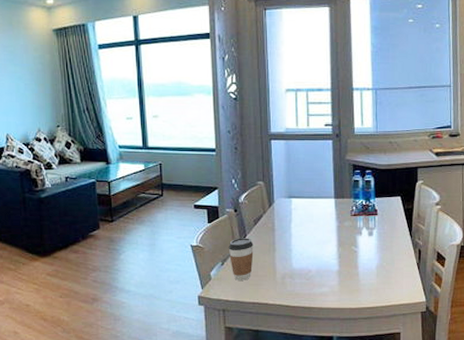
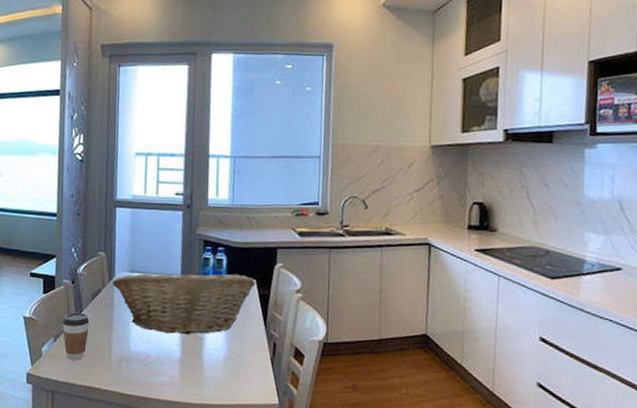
fruit basket: none [272,192,400,249] -> present [112,269,256,335]

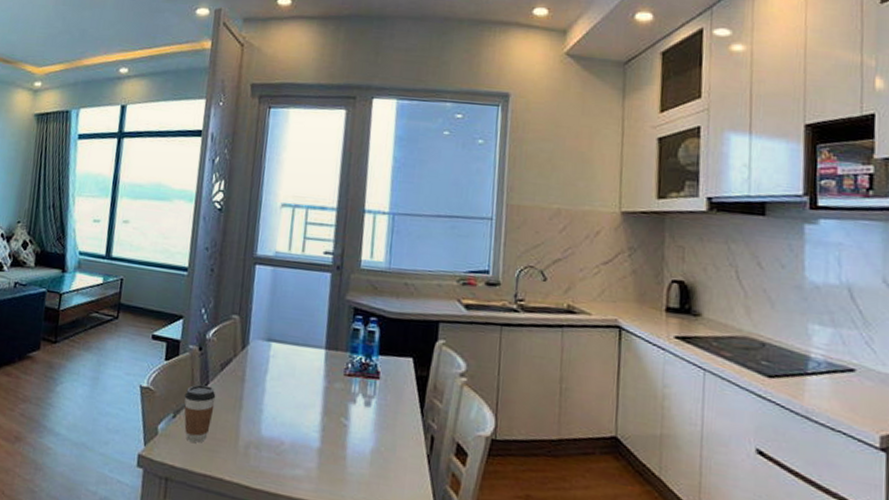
fruit basket: present [112,269,256,335] -> none [245,341,413,420]

